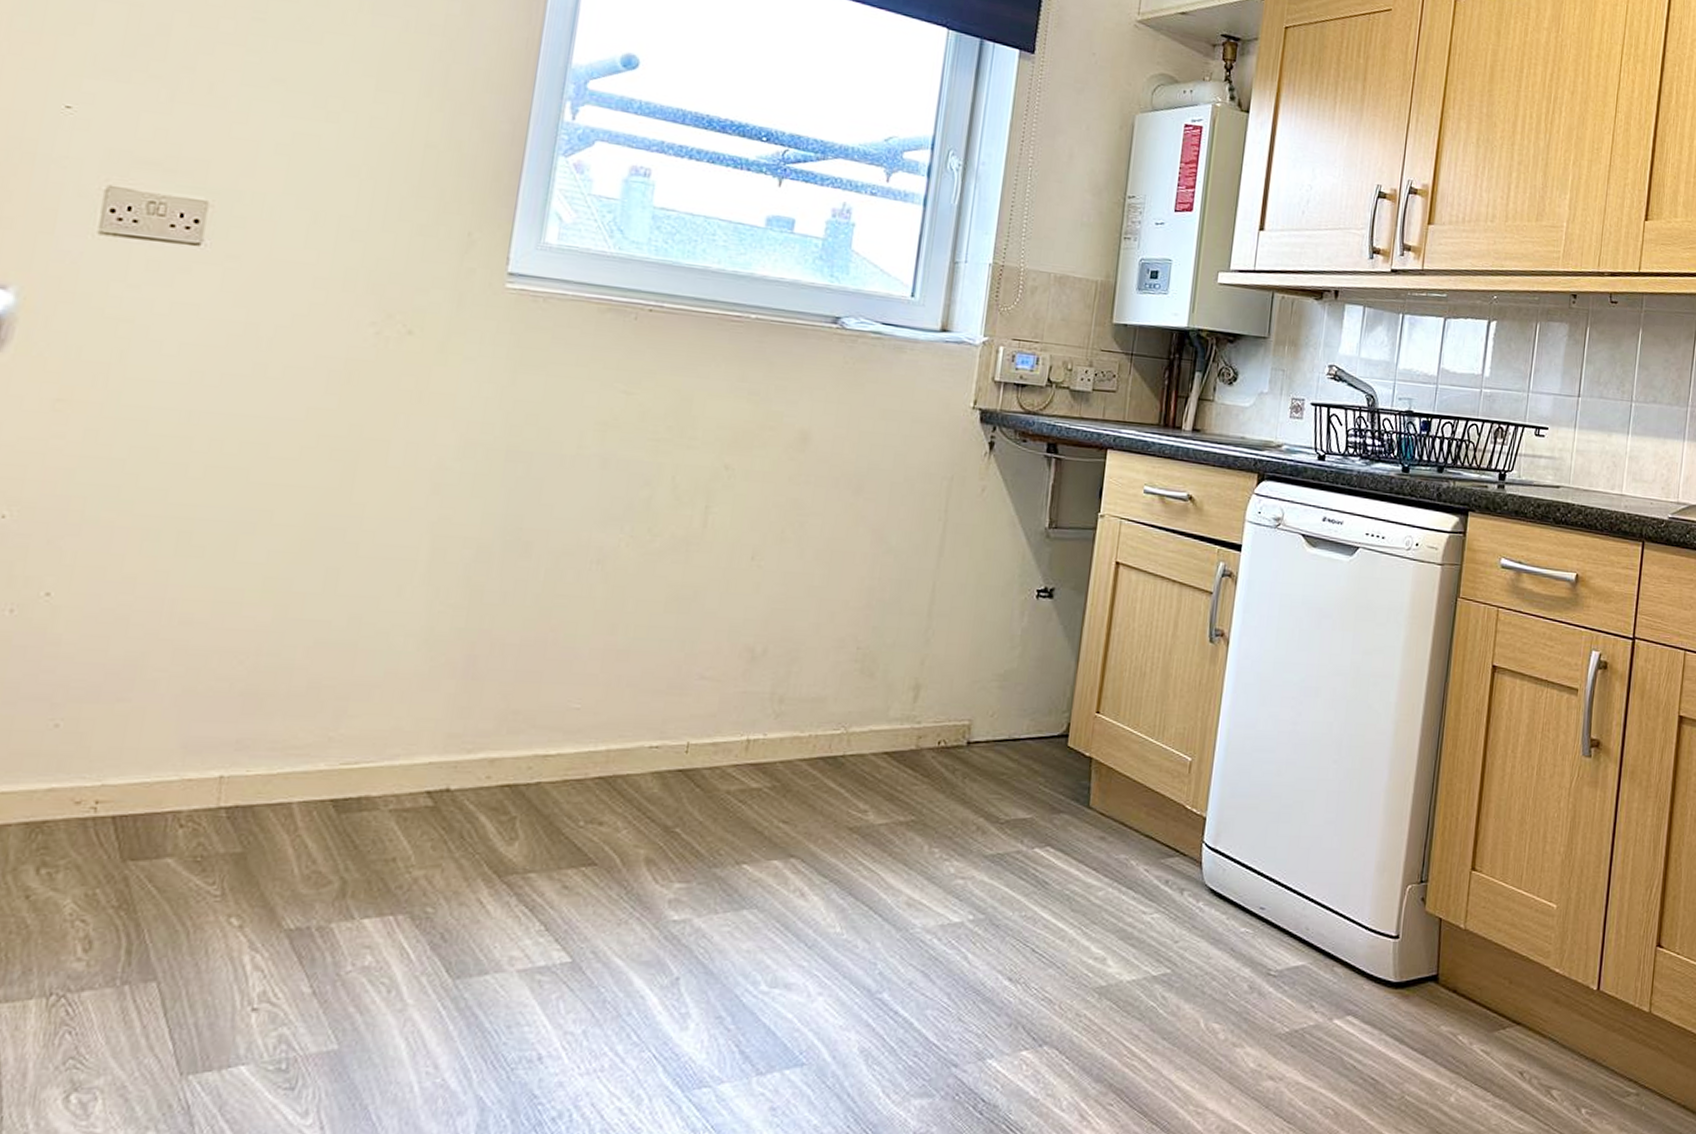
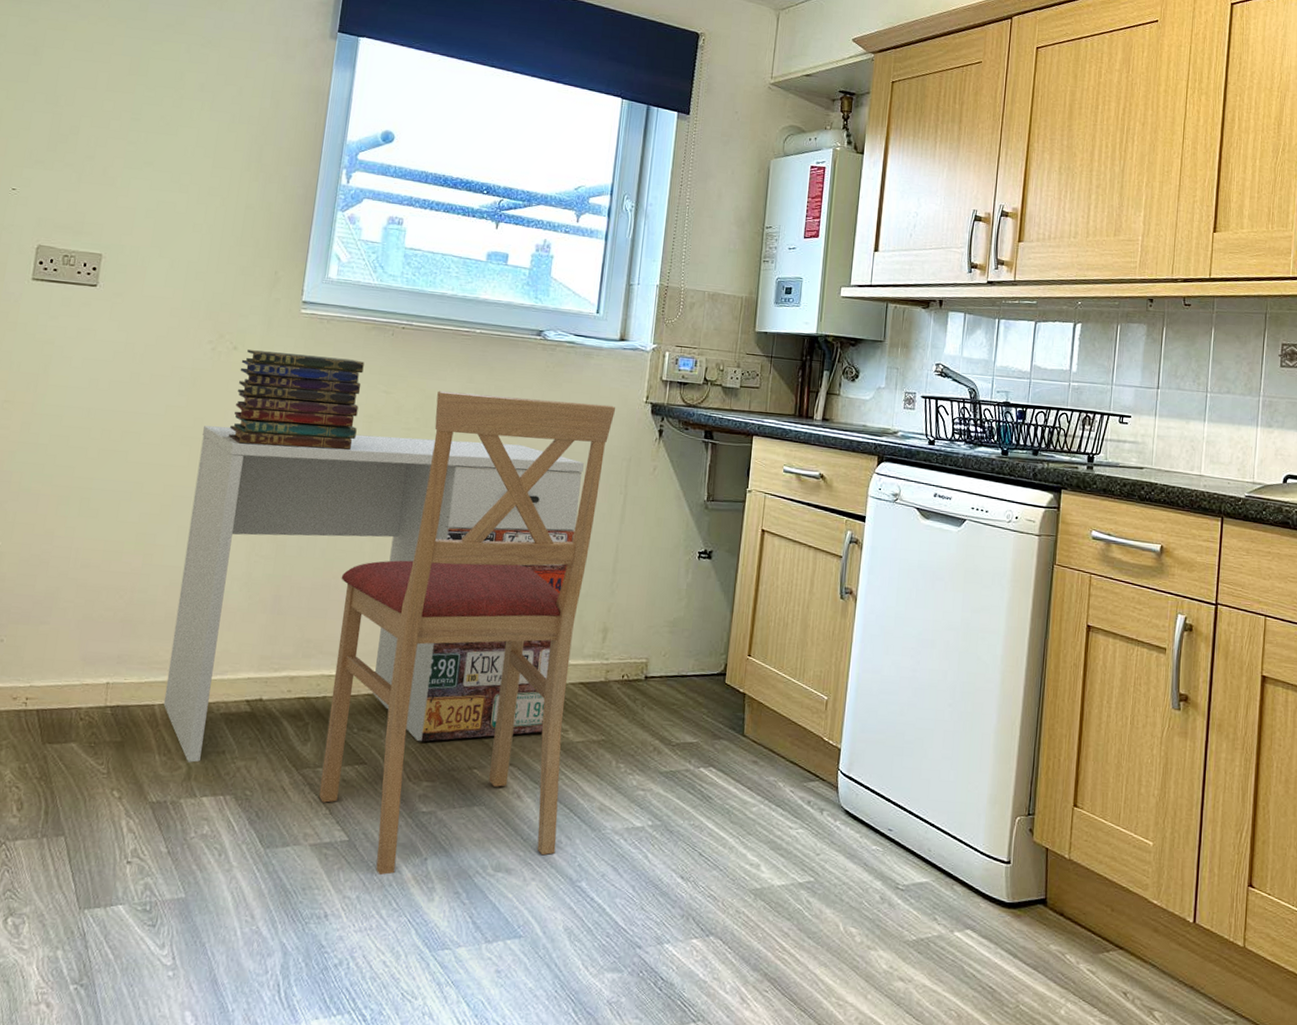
desk: none [304,434,892,875] -> present [163,425,584,763]
book stack: none [401,335,596,467] -> present [229,350,364,451]
chair: none [530,391,935,1003] -> present [318,390,616,876]

